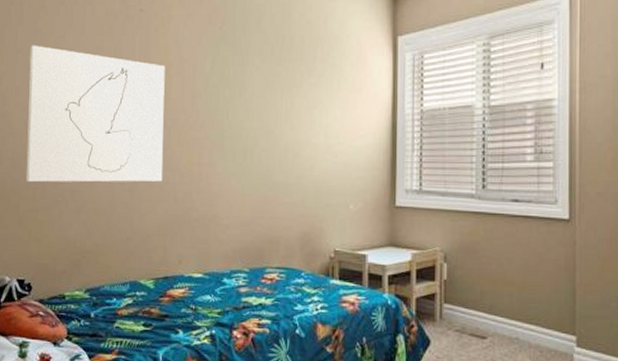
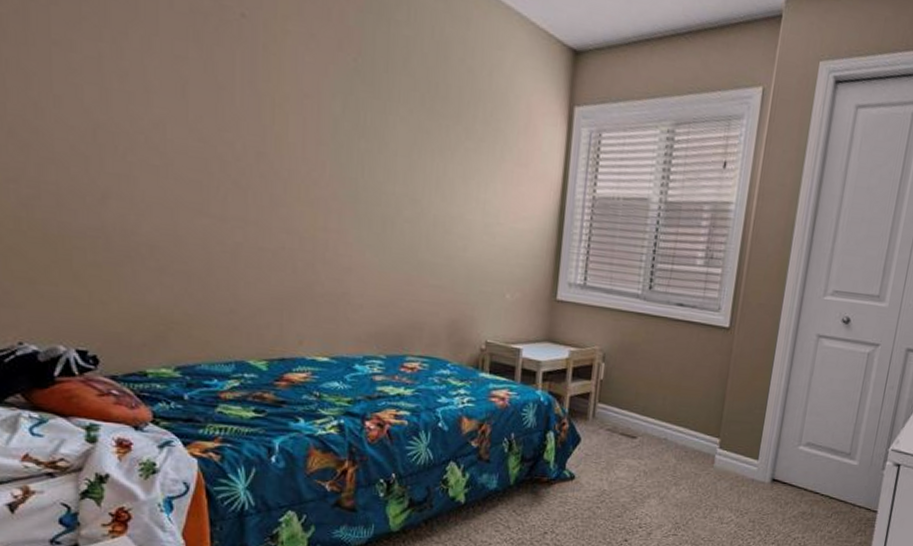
wall art: present [25,45,165,182] -> none [73,37,279,246]

